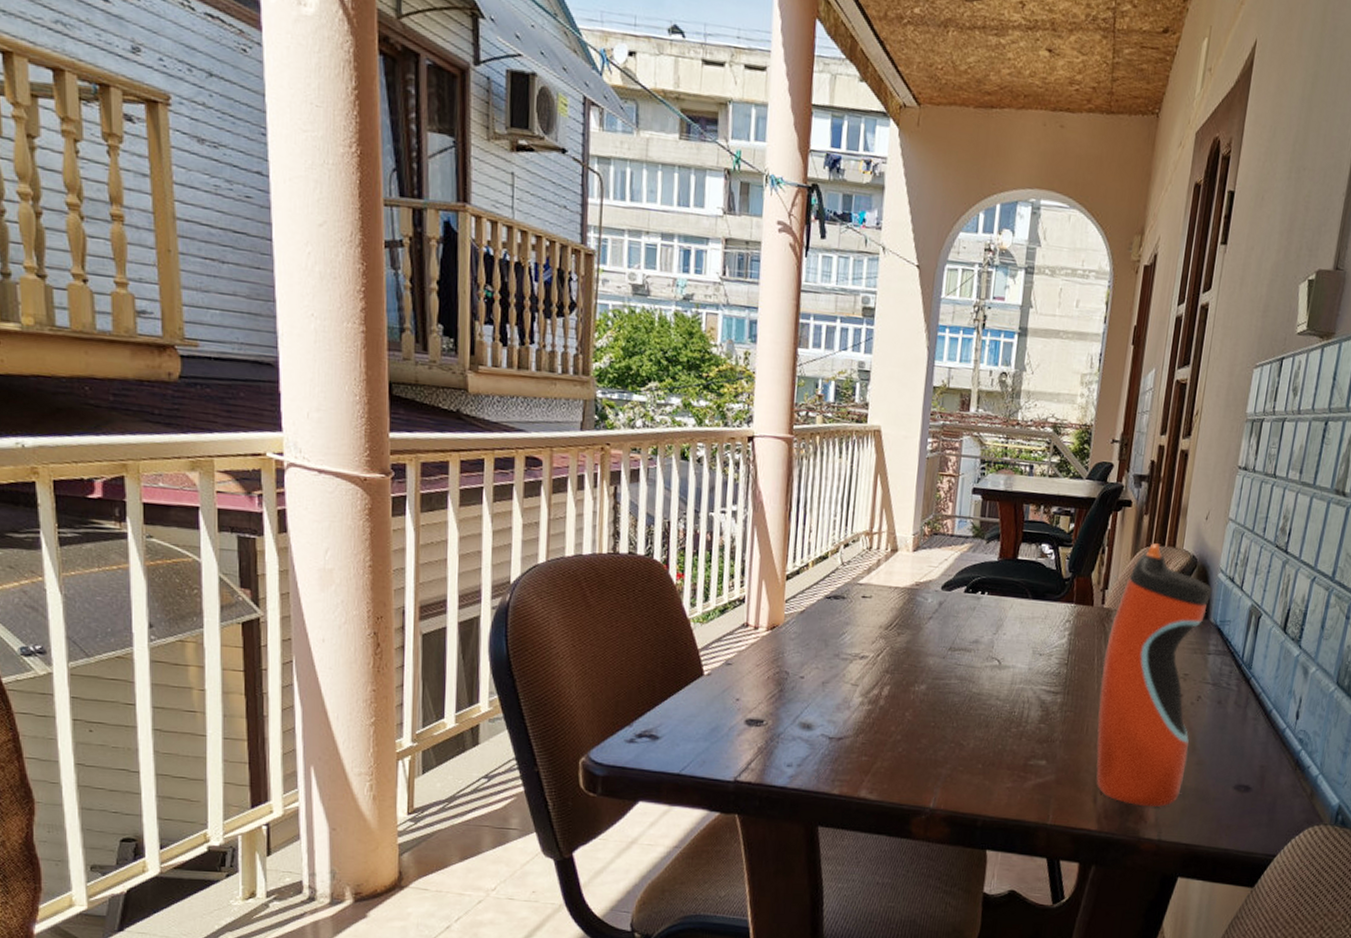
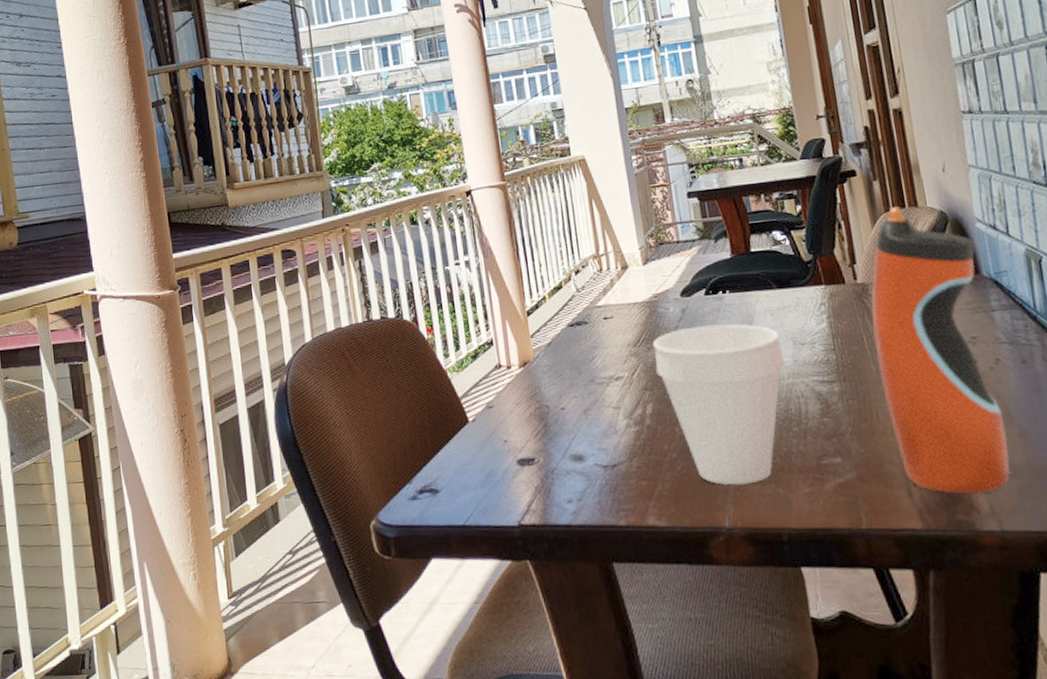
cup: none [900,620,1023,773] -> present [652,324,785,485]

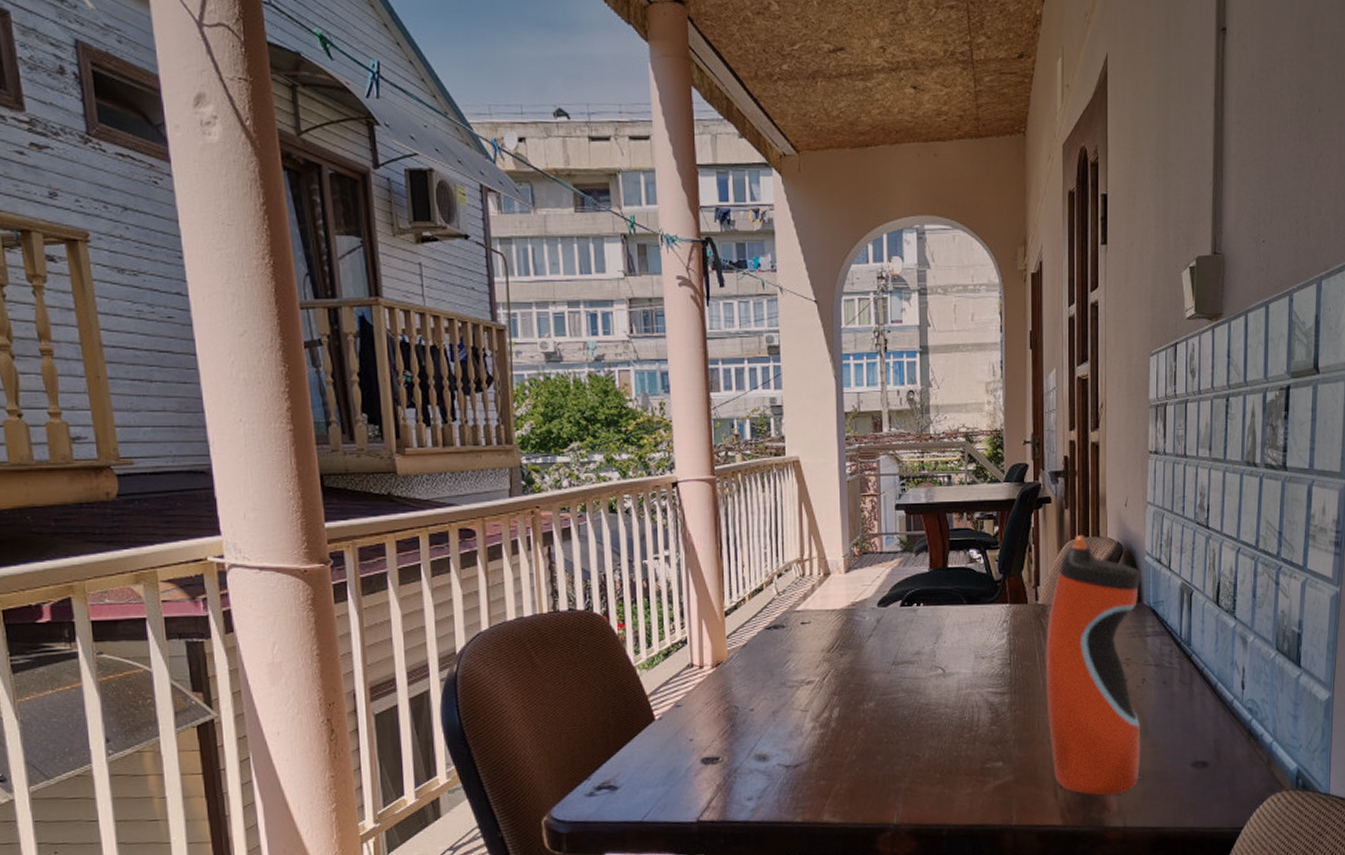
cup: present [652,324,785,485] -> none [845,635,965,786]

